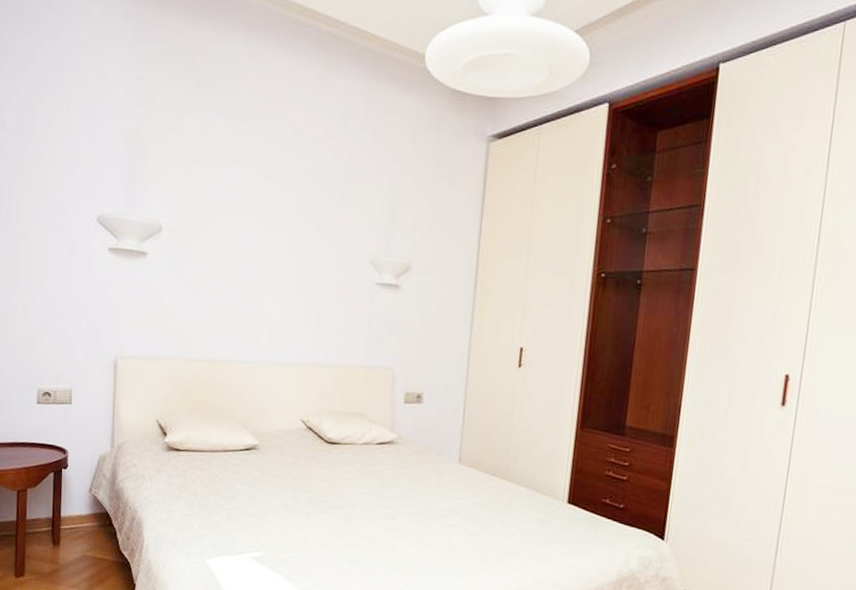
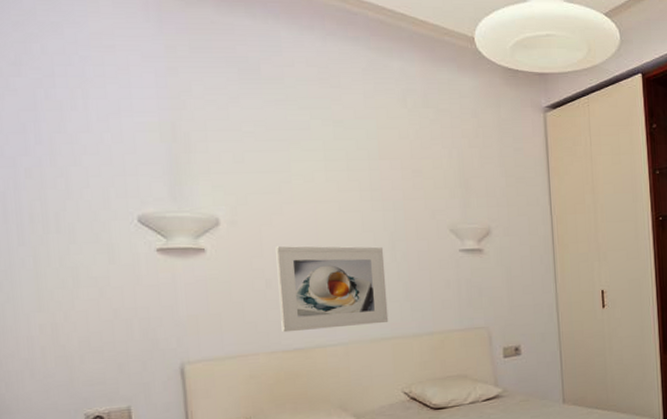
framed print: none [201,258,303,348] -> present [276,246,389,333]

